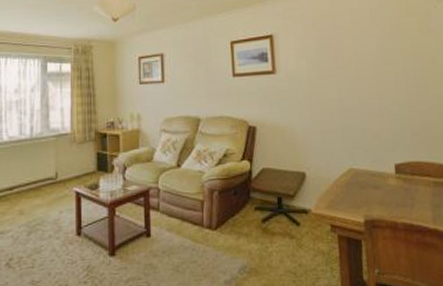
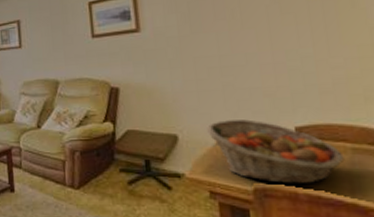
fruit basket: none [328,158,429,215] -> present [205,119,345,184]

